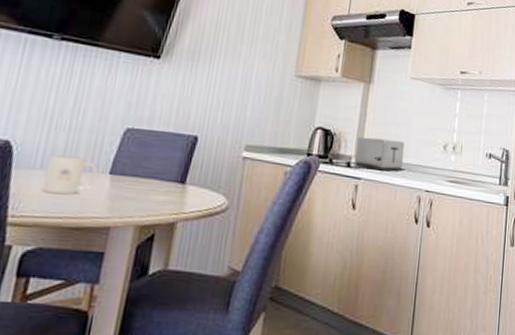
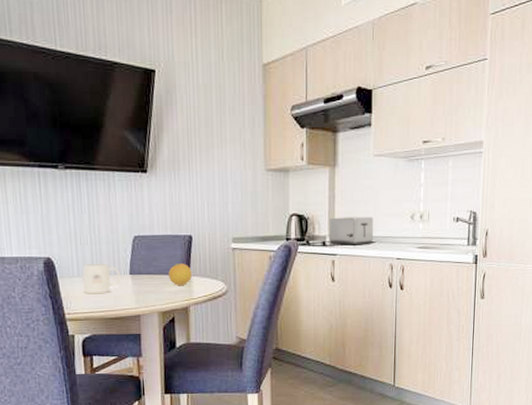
fruit: none [158,167,189,196] -> present [168,264,192,286]

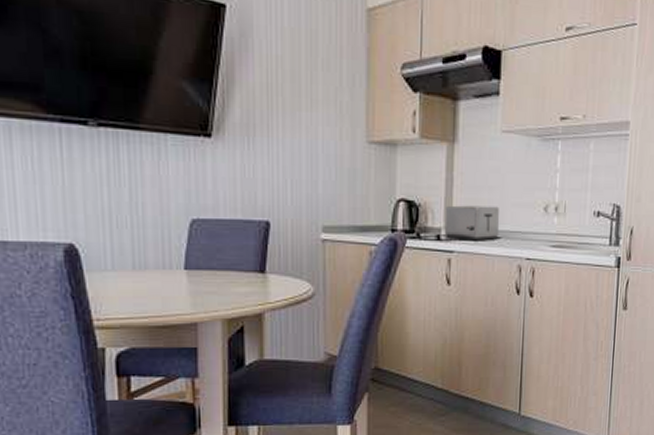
mug: present [82,263,121,295] -> none [118,253,173,295]
fruit: present [168,264,192,286] -> none [237,257,268,286]

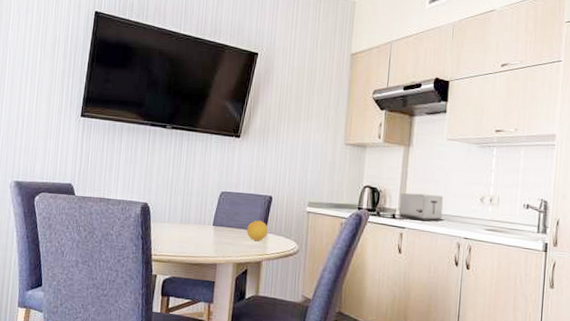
fruit: none [237,257,268,286] -> present [247,220,268,241]

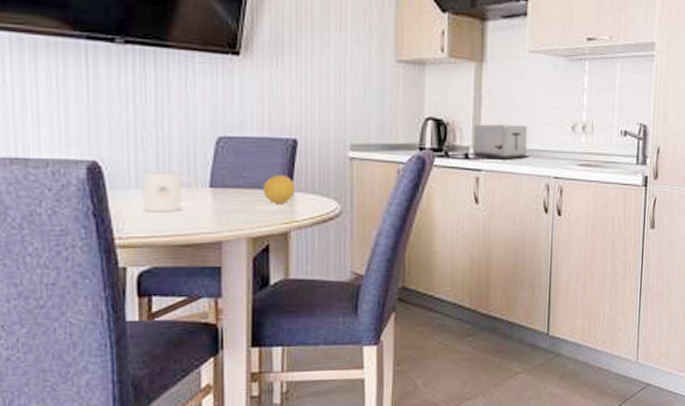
mug: none [171,211,205,241] -> present [142,170,198,213]

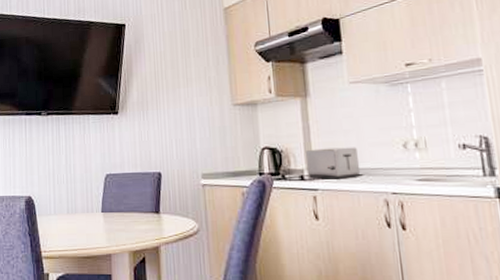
mug: present [142,170,198,213] -> none [58,201,94,232]
fruit: present [263,175,294,205] -> none [139,201,162,225]

